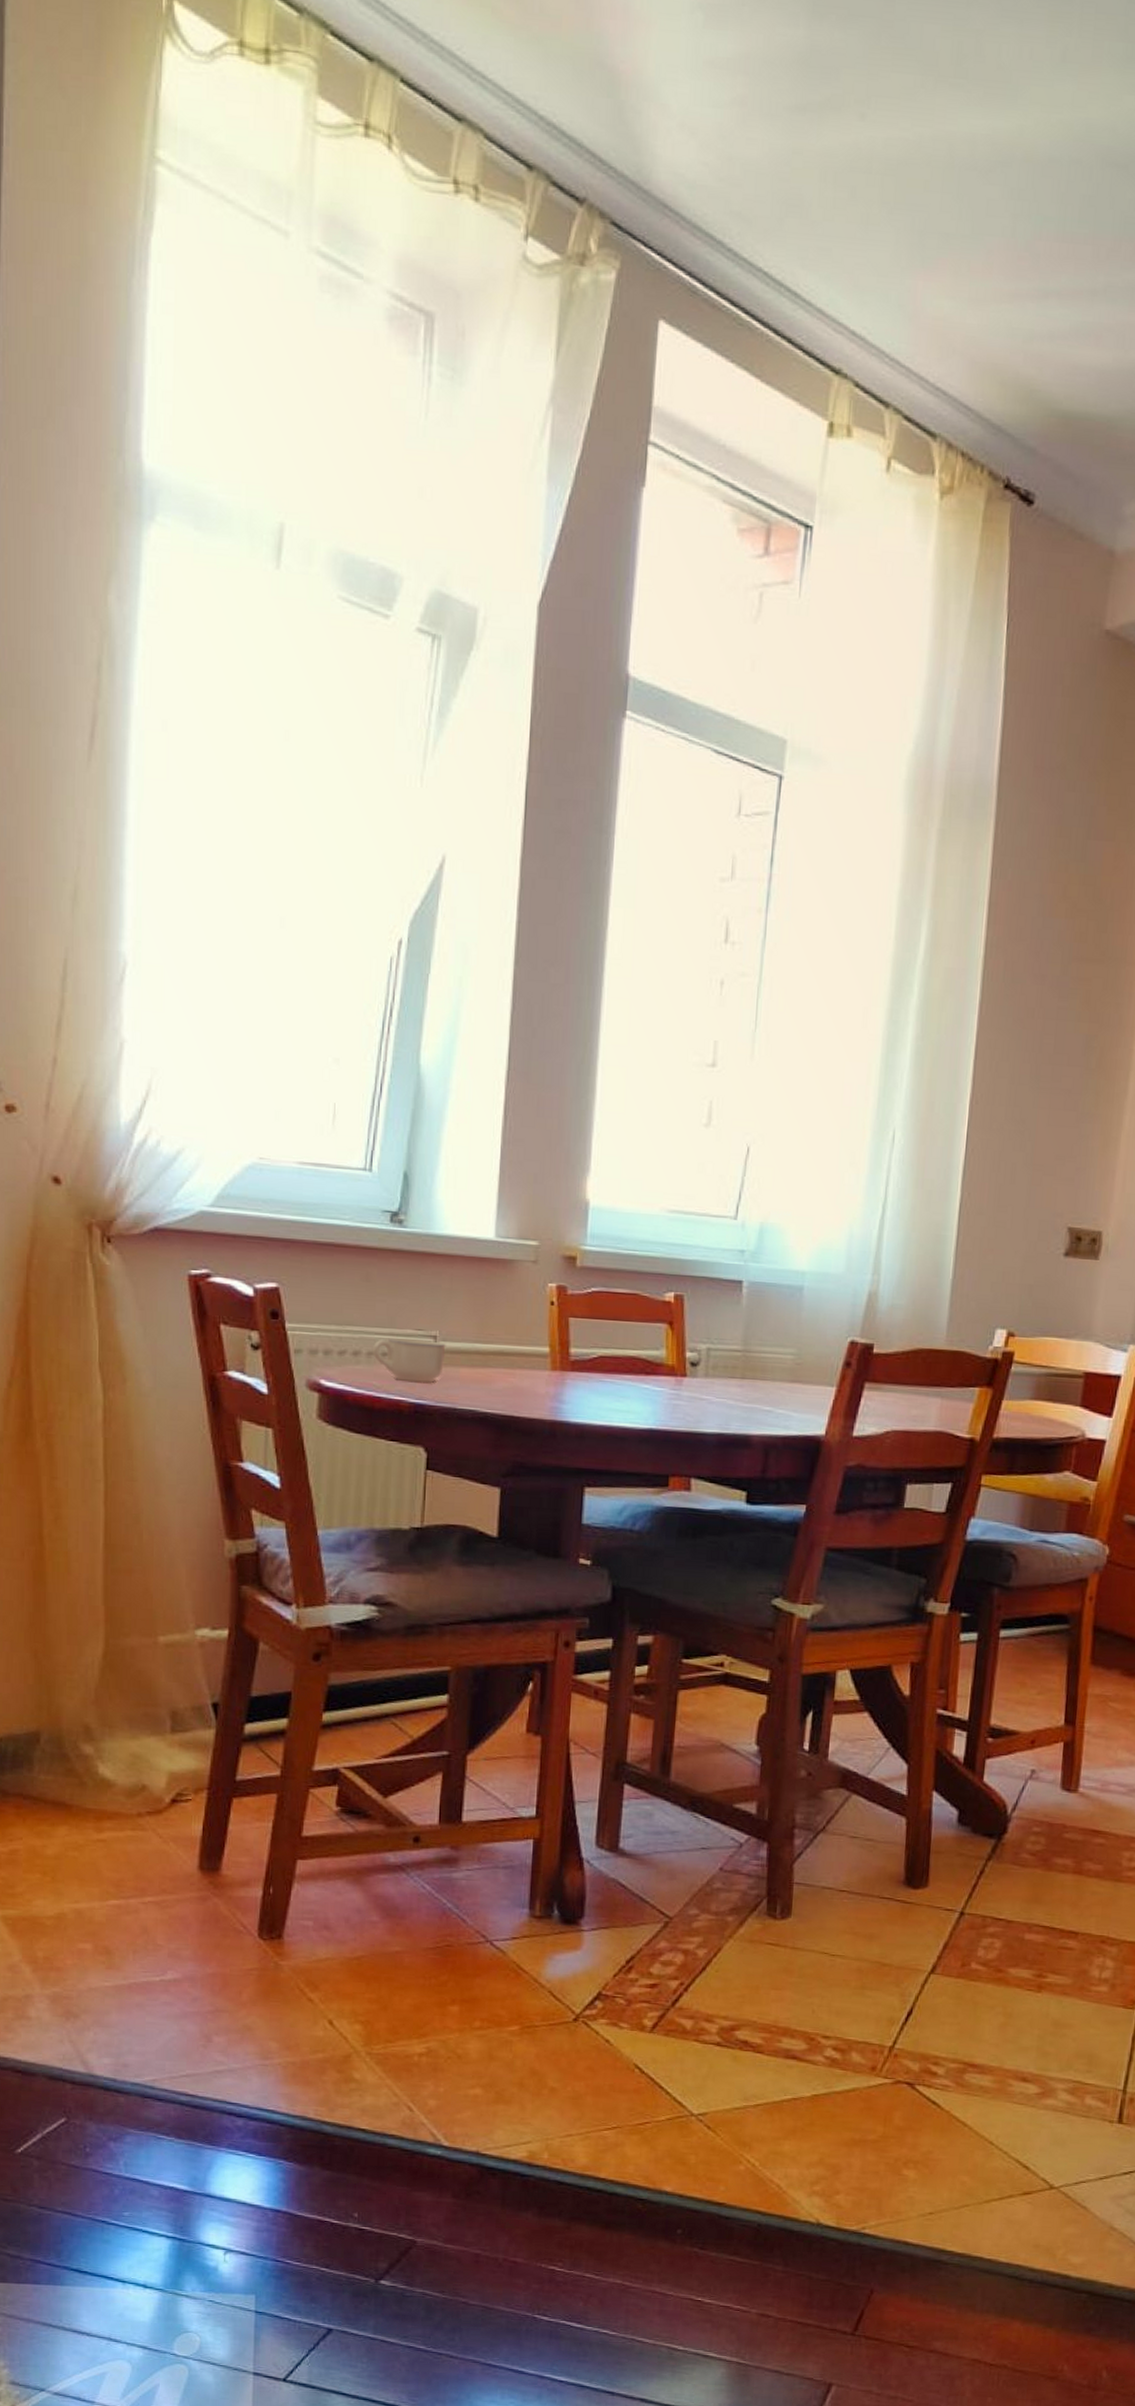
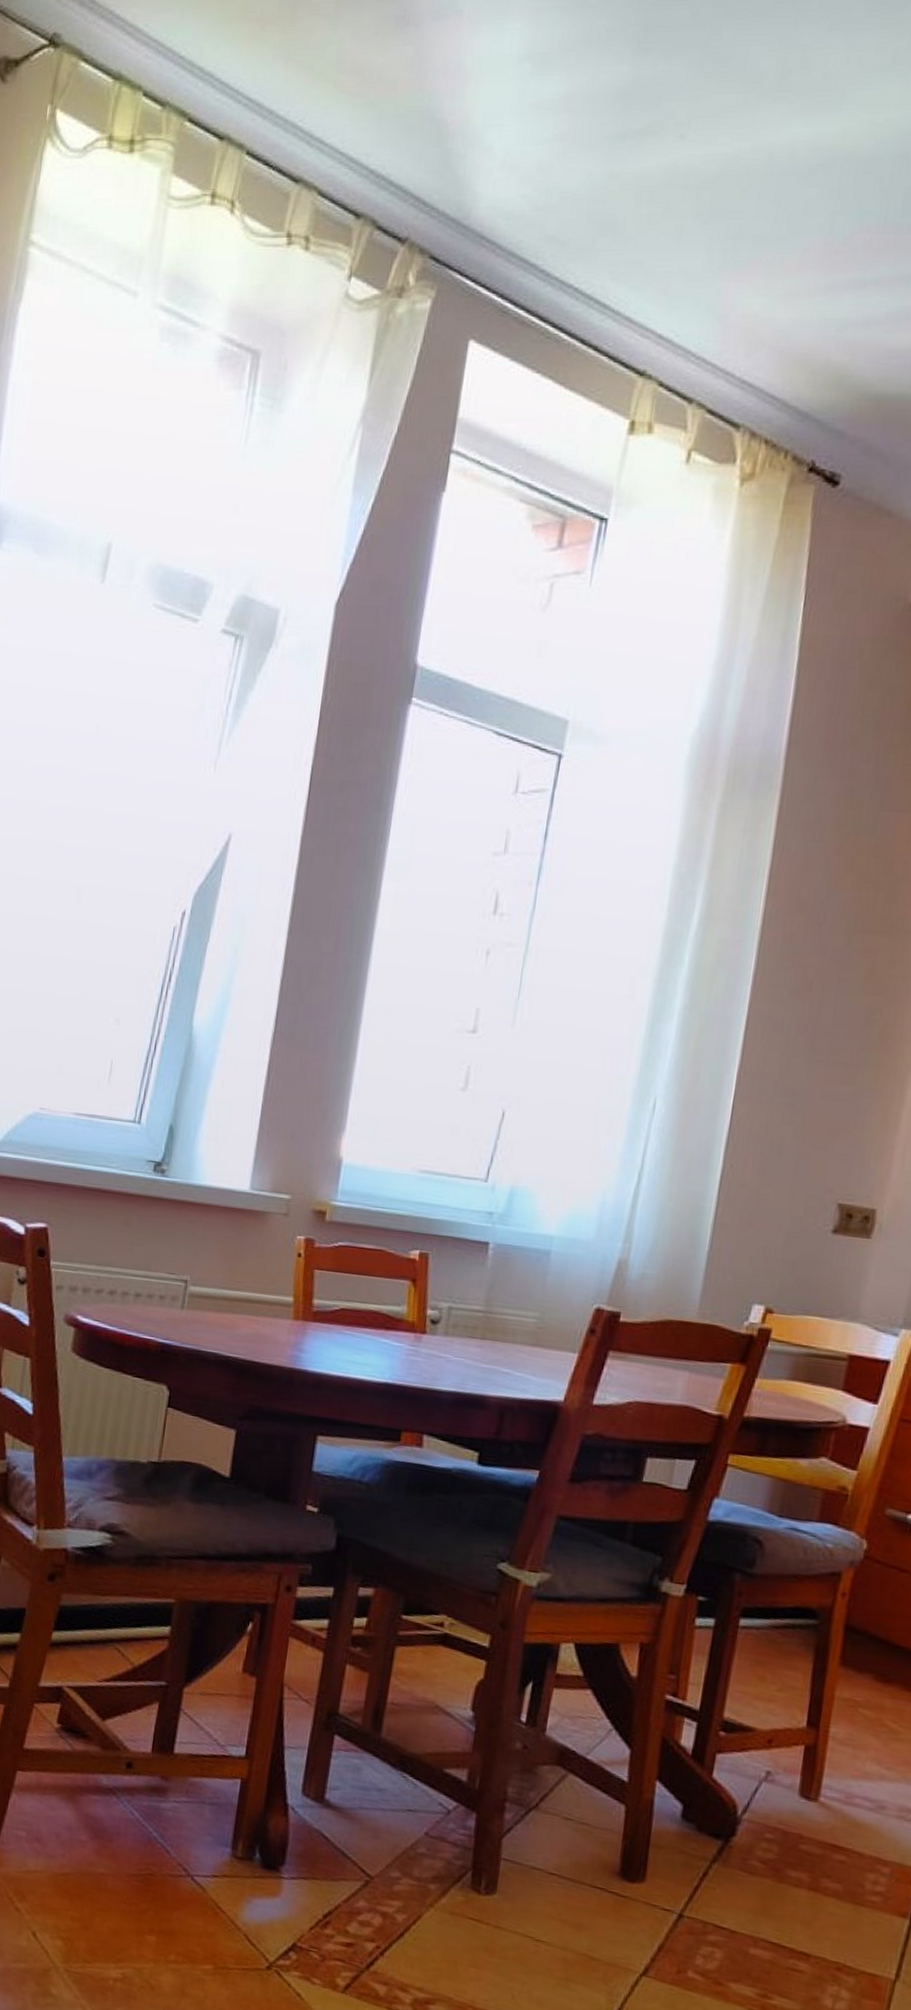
cup: present [372,1338,446,1384] -> none [126,1280,196,1325]

